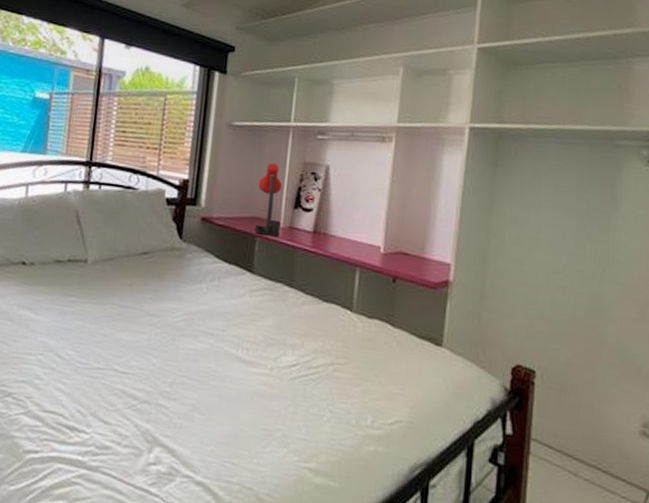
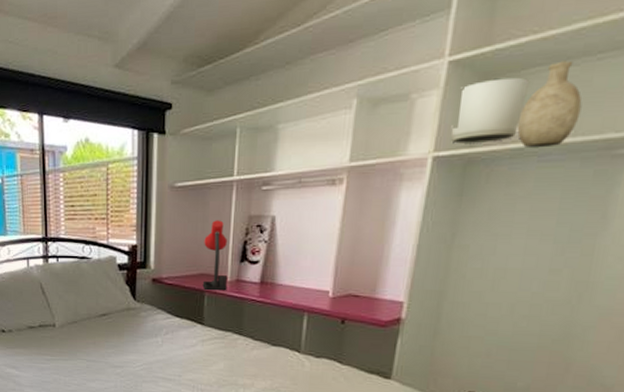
planter: none [483,67,543,121] -> present [450,77,530,144]
decorative vase: none [536,61,585,132] -> present [517,60,582,149]

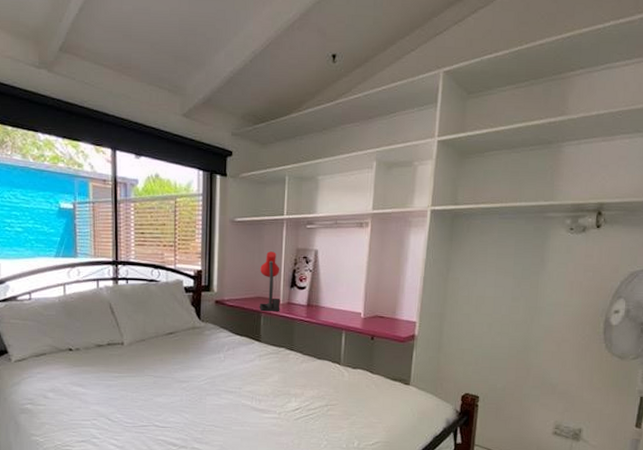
planter: present [450,77,530,144] -> none [442,156,491,202]
decorative vase: present [517,60,582,149] -> none [484,148,523,209]

